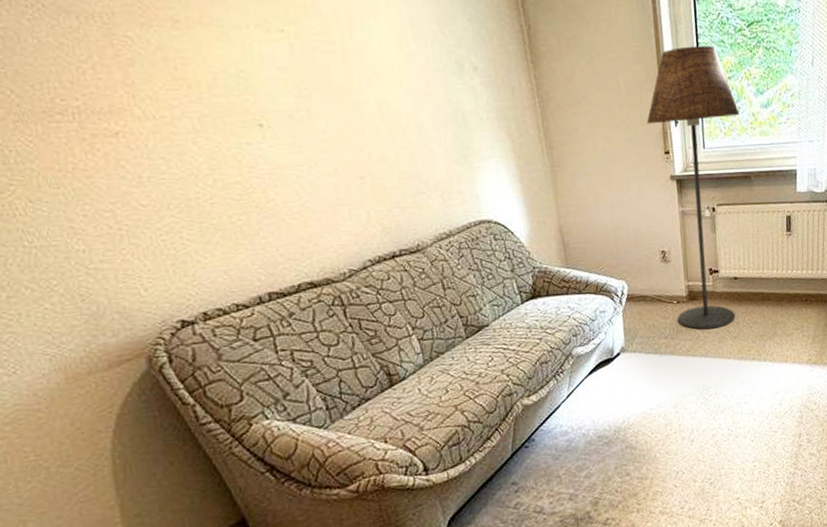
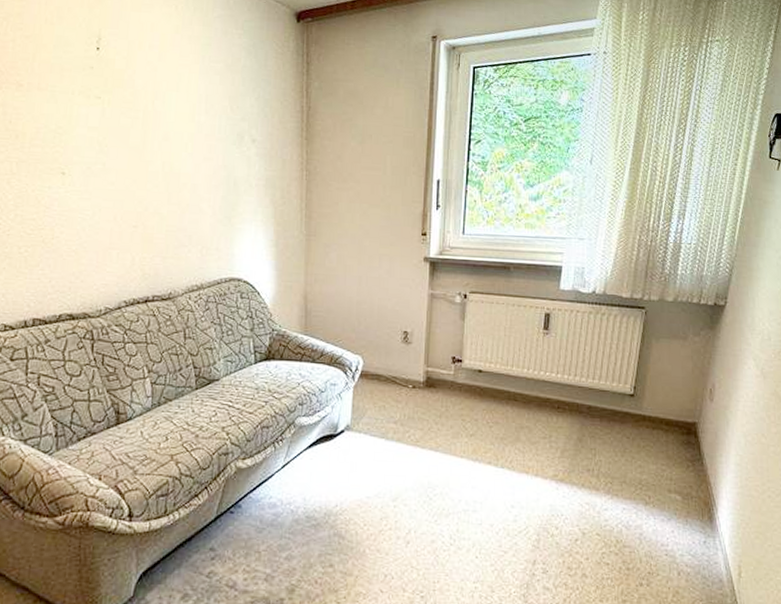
floor lamp: present [647,46,740,330] -> none [408,135,506,422]

